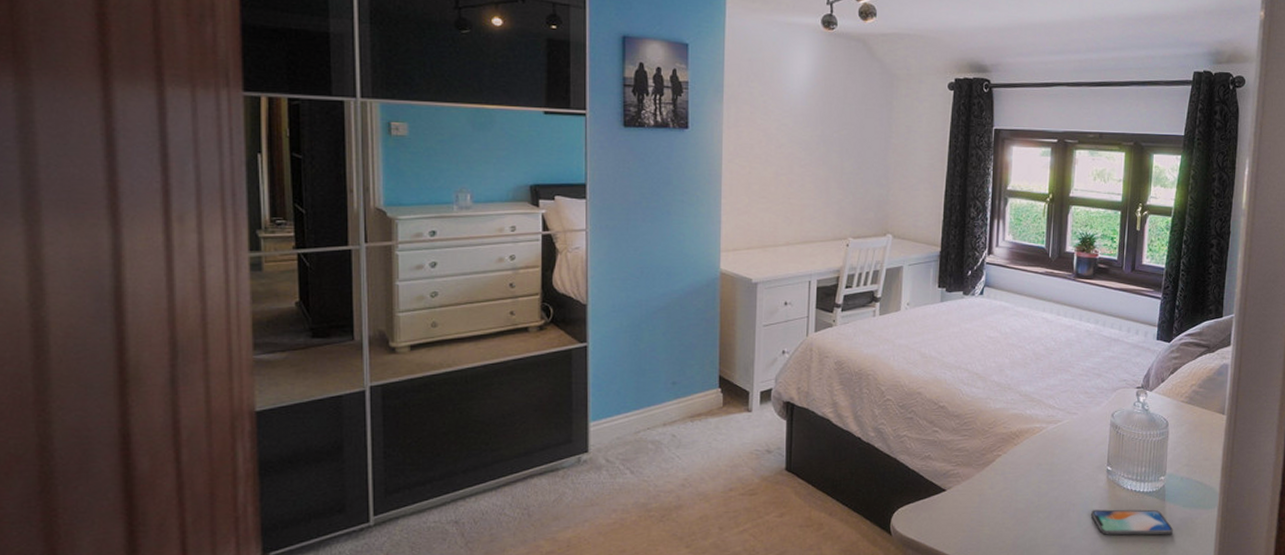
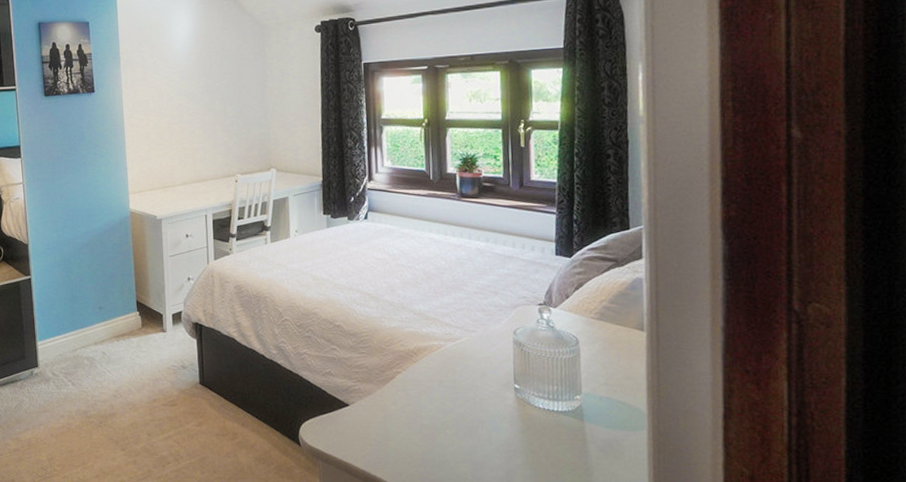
smartphone: present [1091,509,1174,535] -> none [502,428,598,457]

